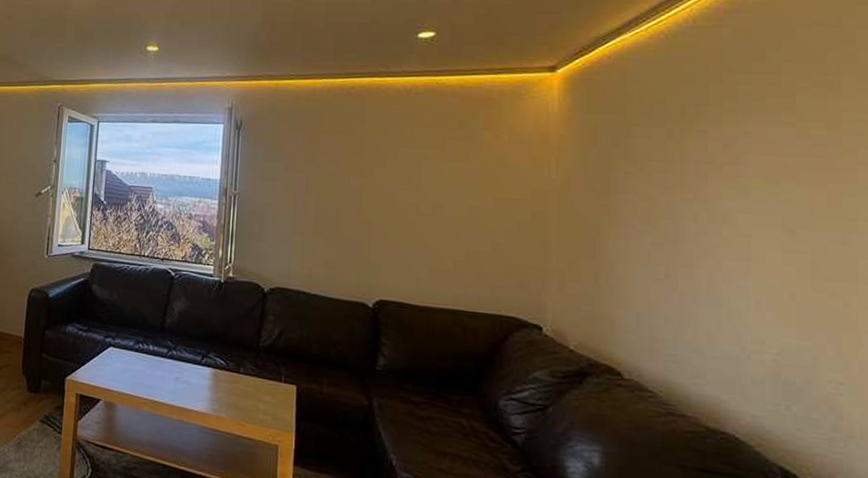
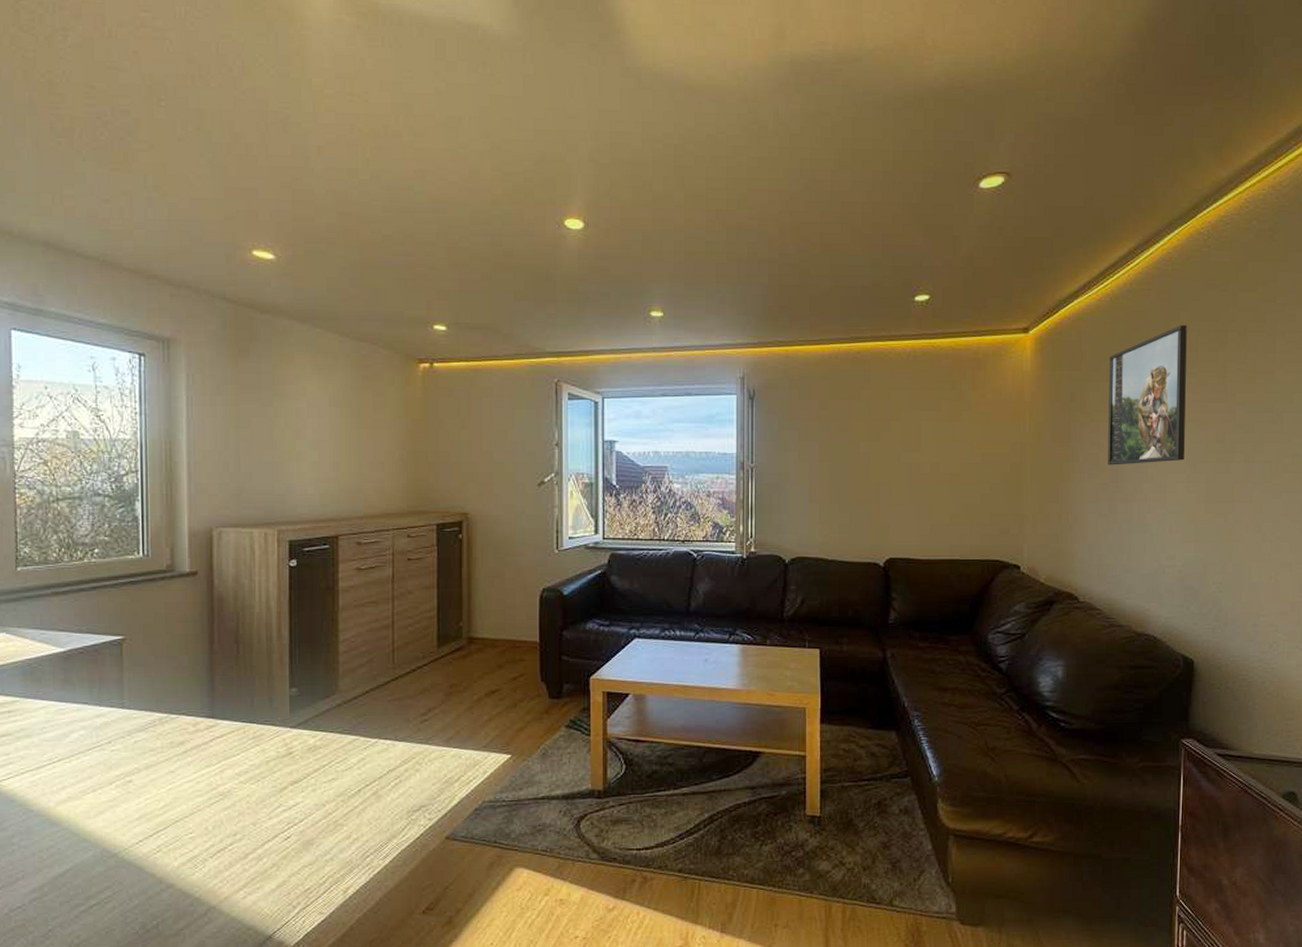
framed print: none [663,65,777,225] -> present [1108,324,1187,465]

